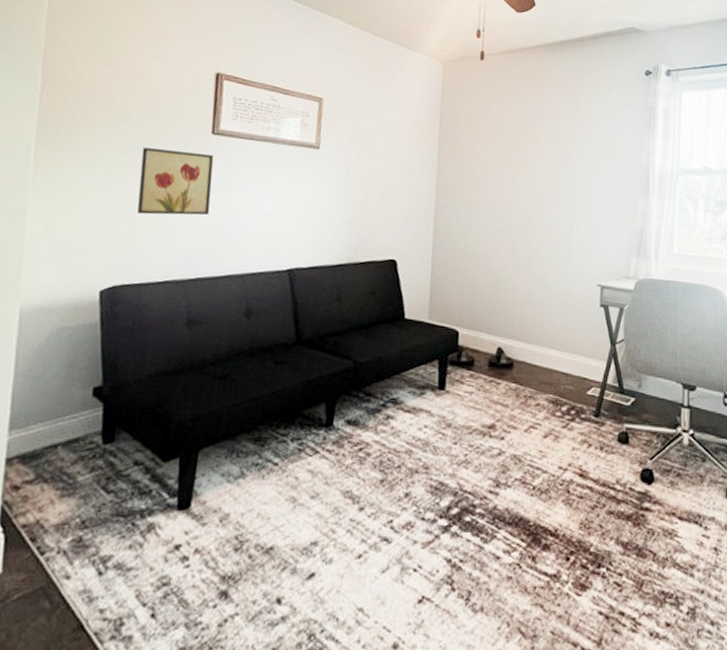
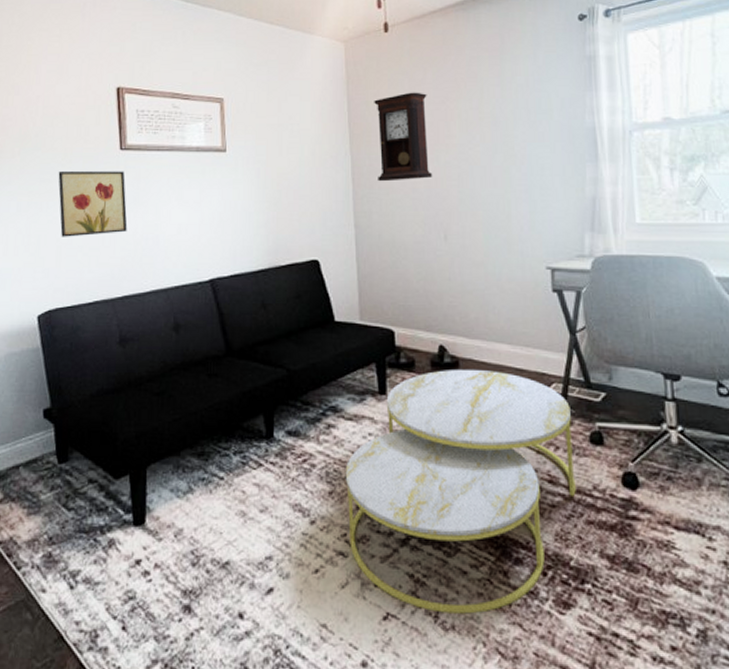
coffee table: none [394,370,604,597] -> present [345,369,576,614]
pendulum clock: none [459,116,512,196] -> present [374,92,433,182]

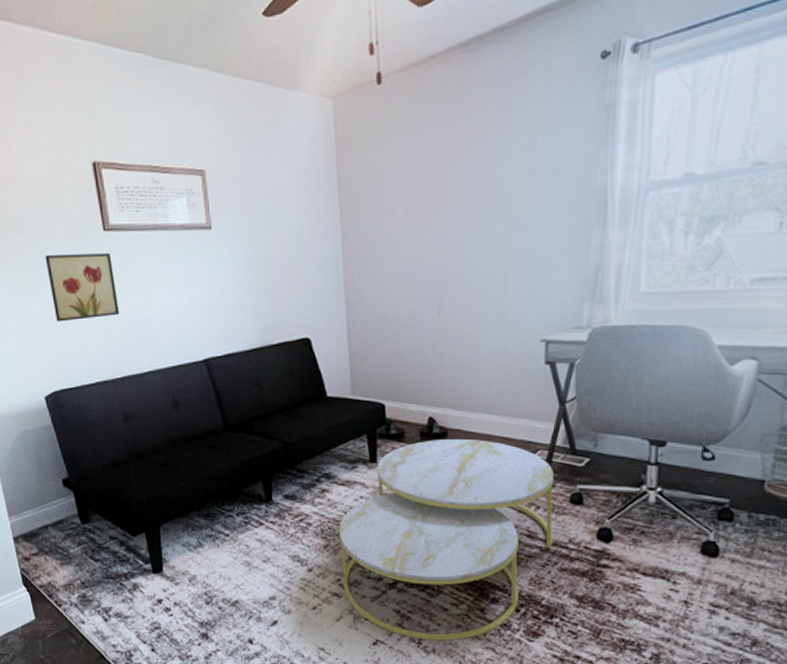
pendulum clock: present [374,92,433,182] -> none [365,154,428,256]

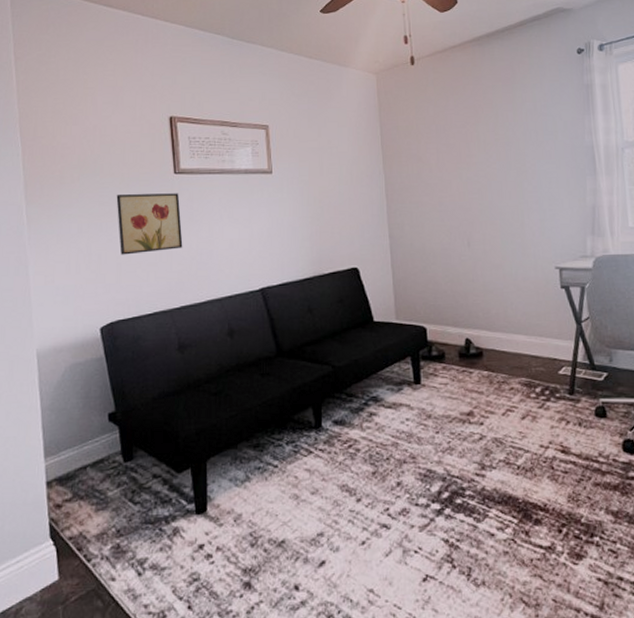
coffee table: present [338,438,554,641] -> none [386,357,585,571]

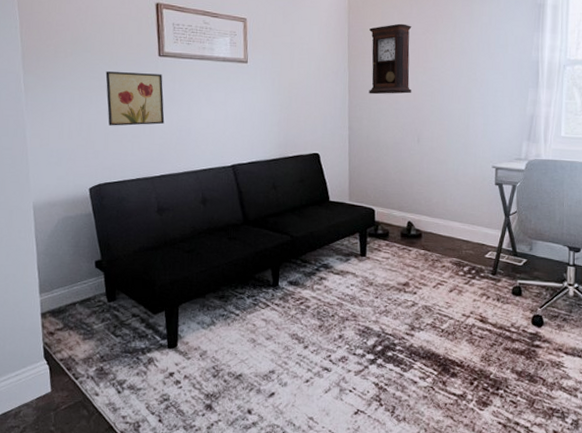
pendulum clock: none [403,117,457,197] -> present [369,23,412,95]

